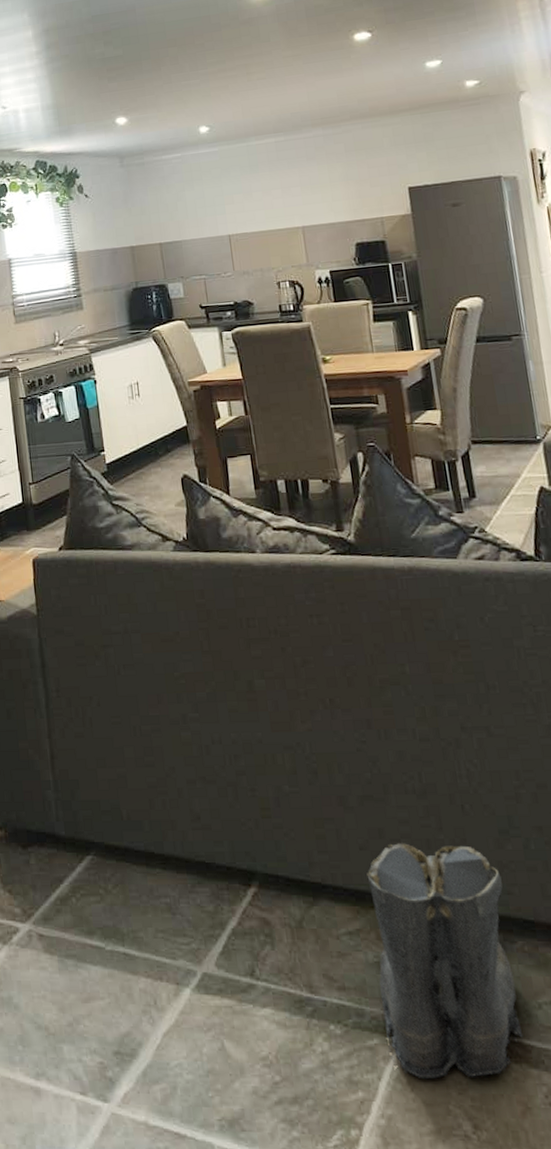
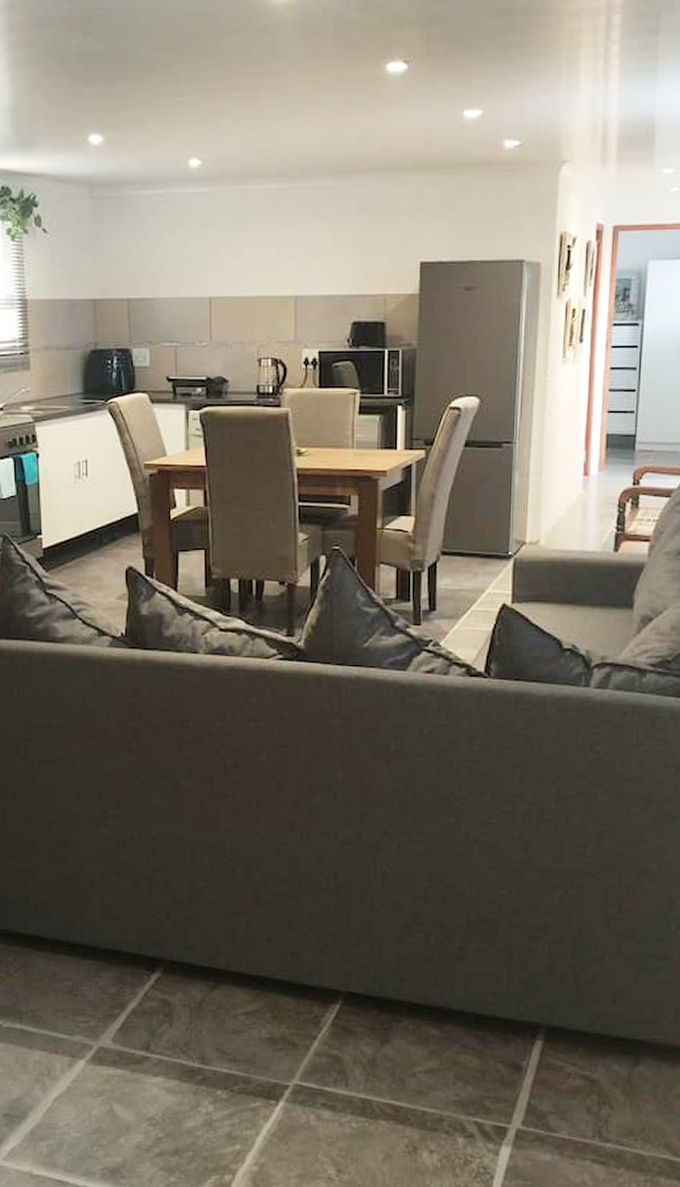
boots: present [366,843,524,1079] -> none [269,935,398,1134]

